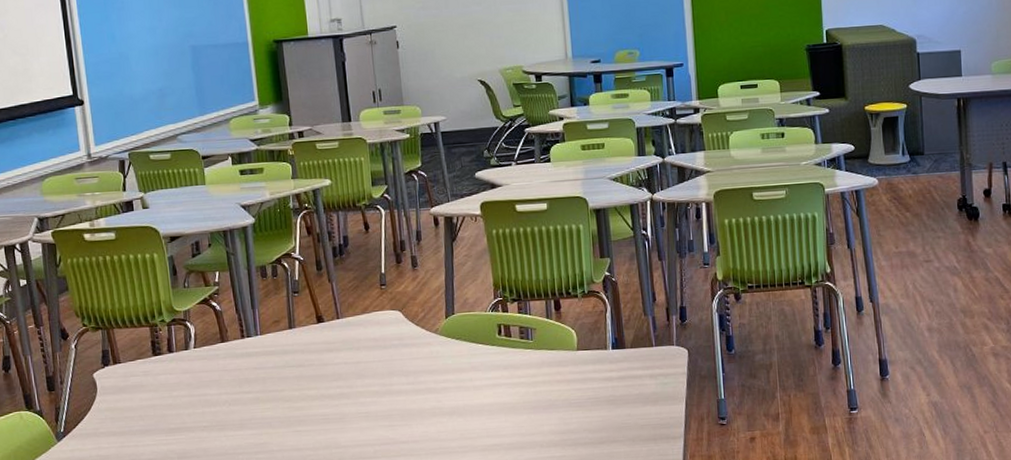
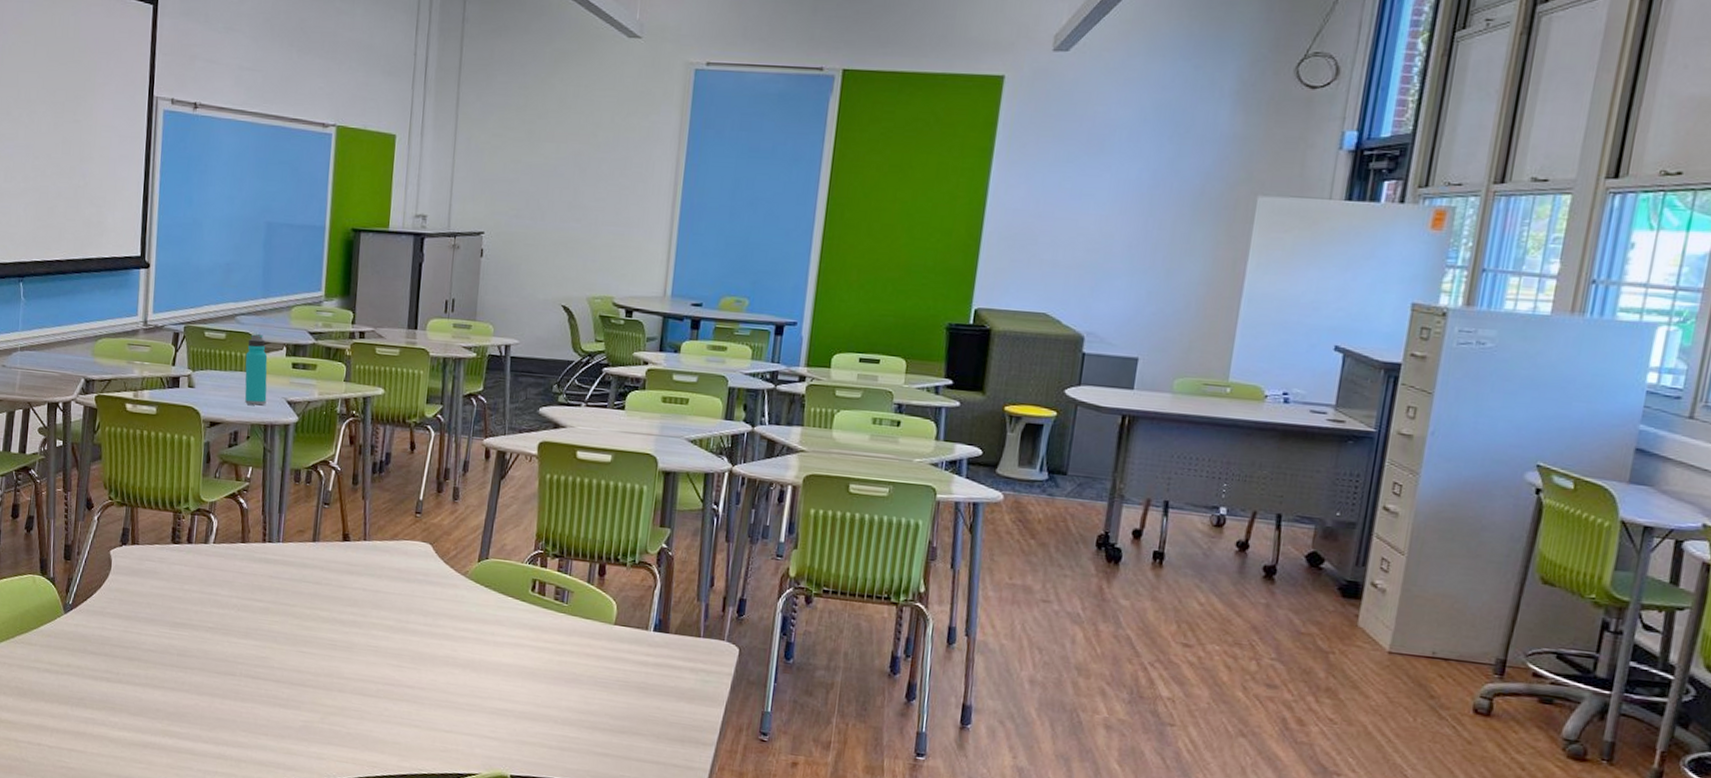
water bottle: none [193,148,221,215] -> present [244,333,268,406]

